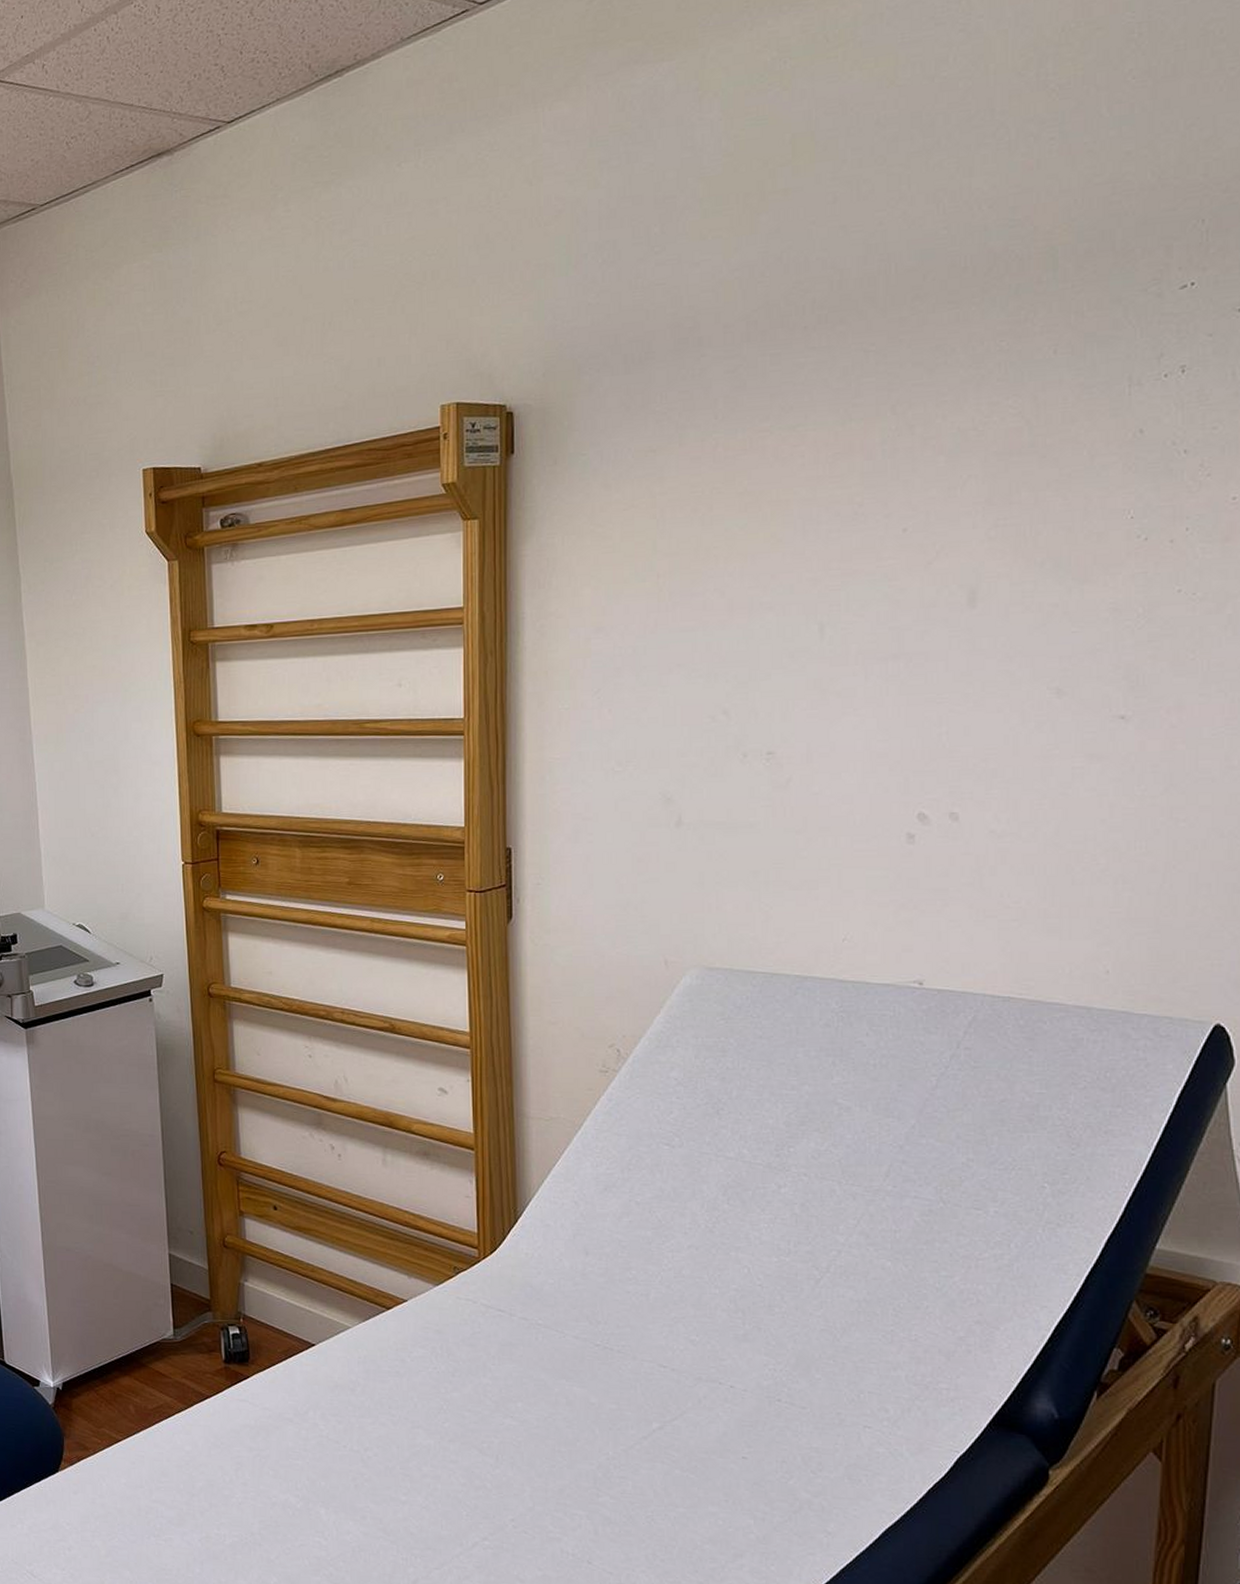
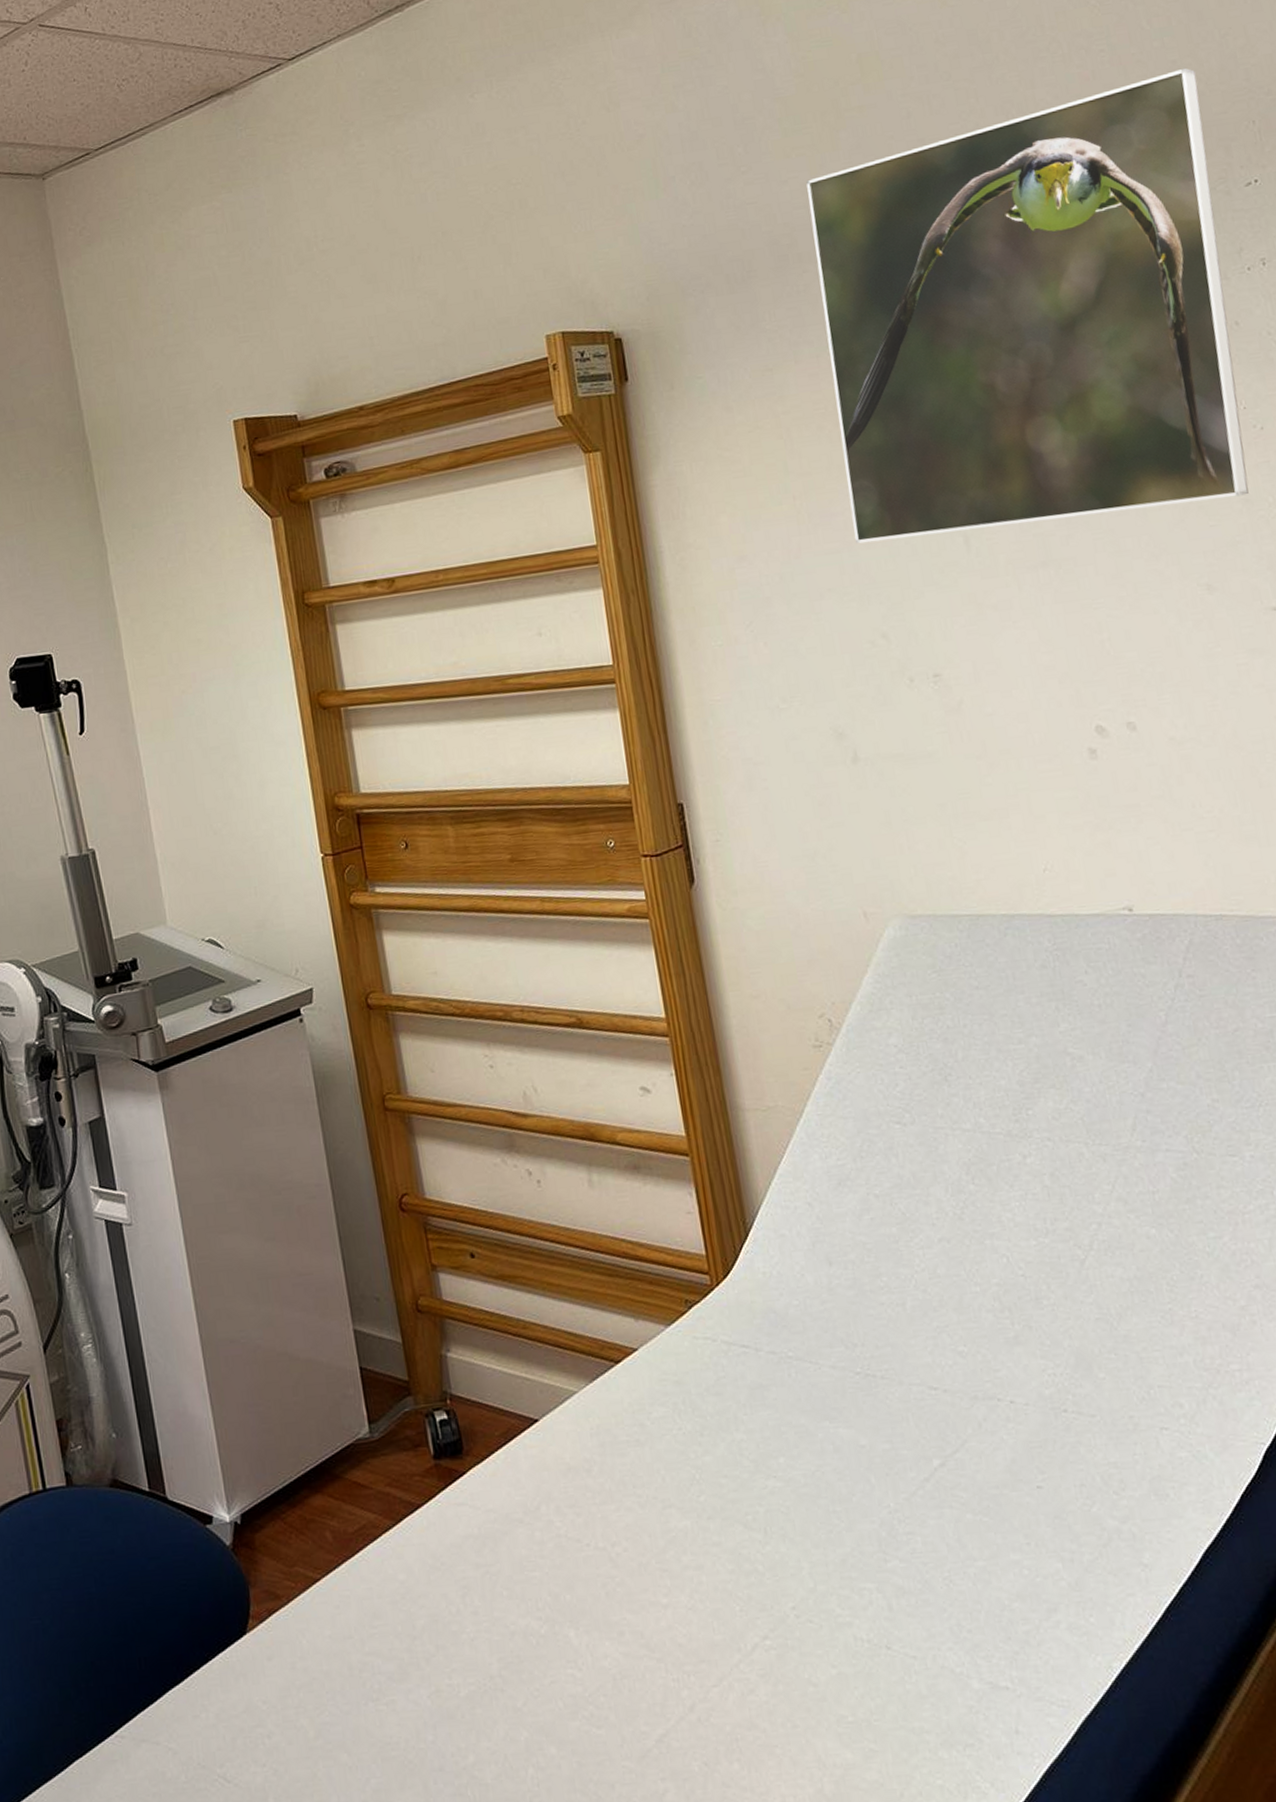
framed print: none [711,160,1149,624] -> present [806,68,1249,544]

